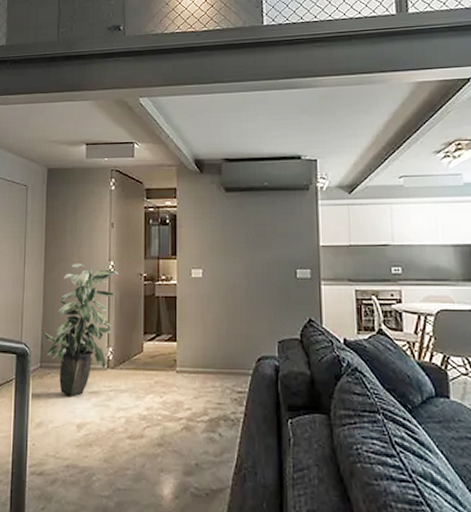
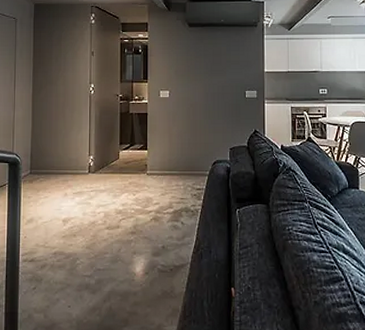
indoor plant: present [43,263,119,396] -> none [32,85,98,196]

